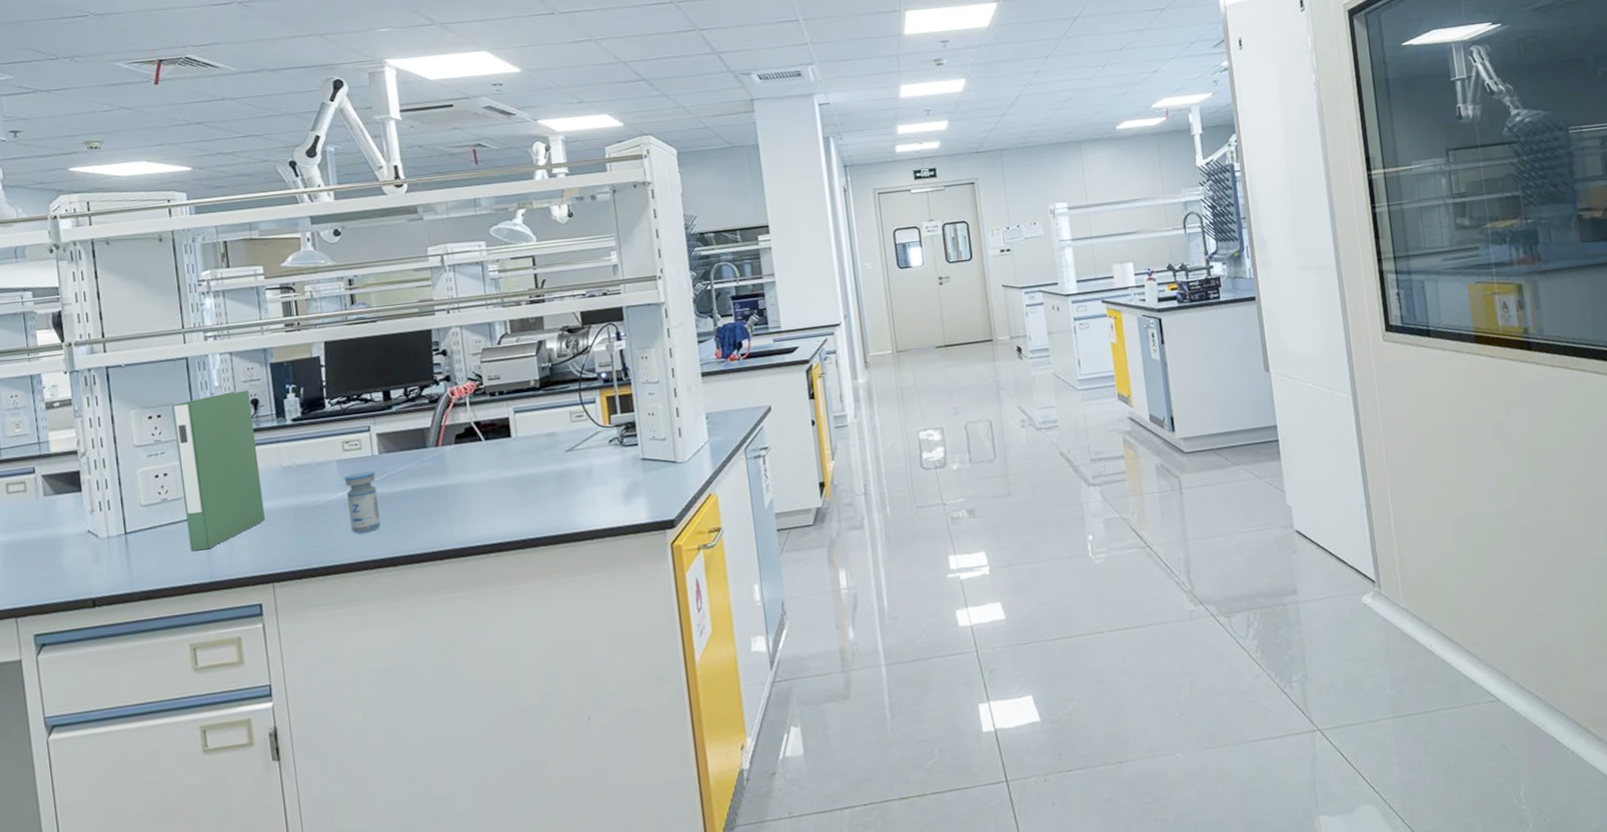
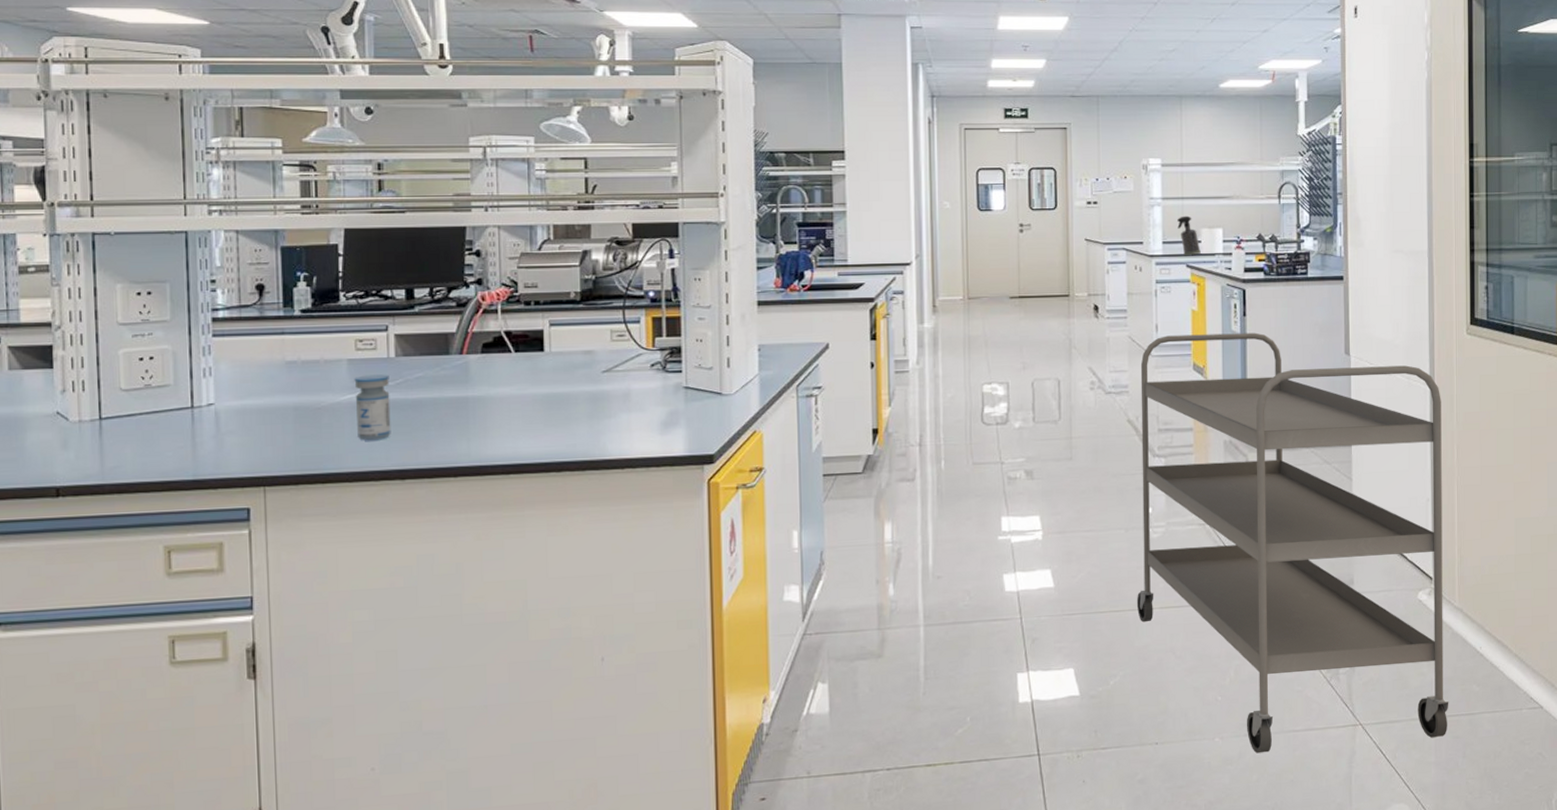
binder: present [172,390,265,552] -> none [165,273,261,445]
utility cart: none [1067,358,1406,766] -> present [1137,332,1449,754]
spray bottle: none [1088,253,1114,292] -> present [1177,215,1201,256]

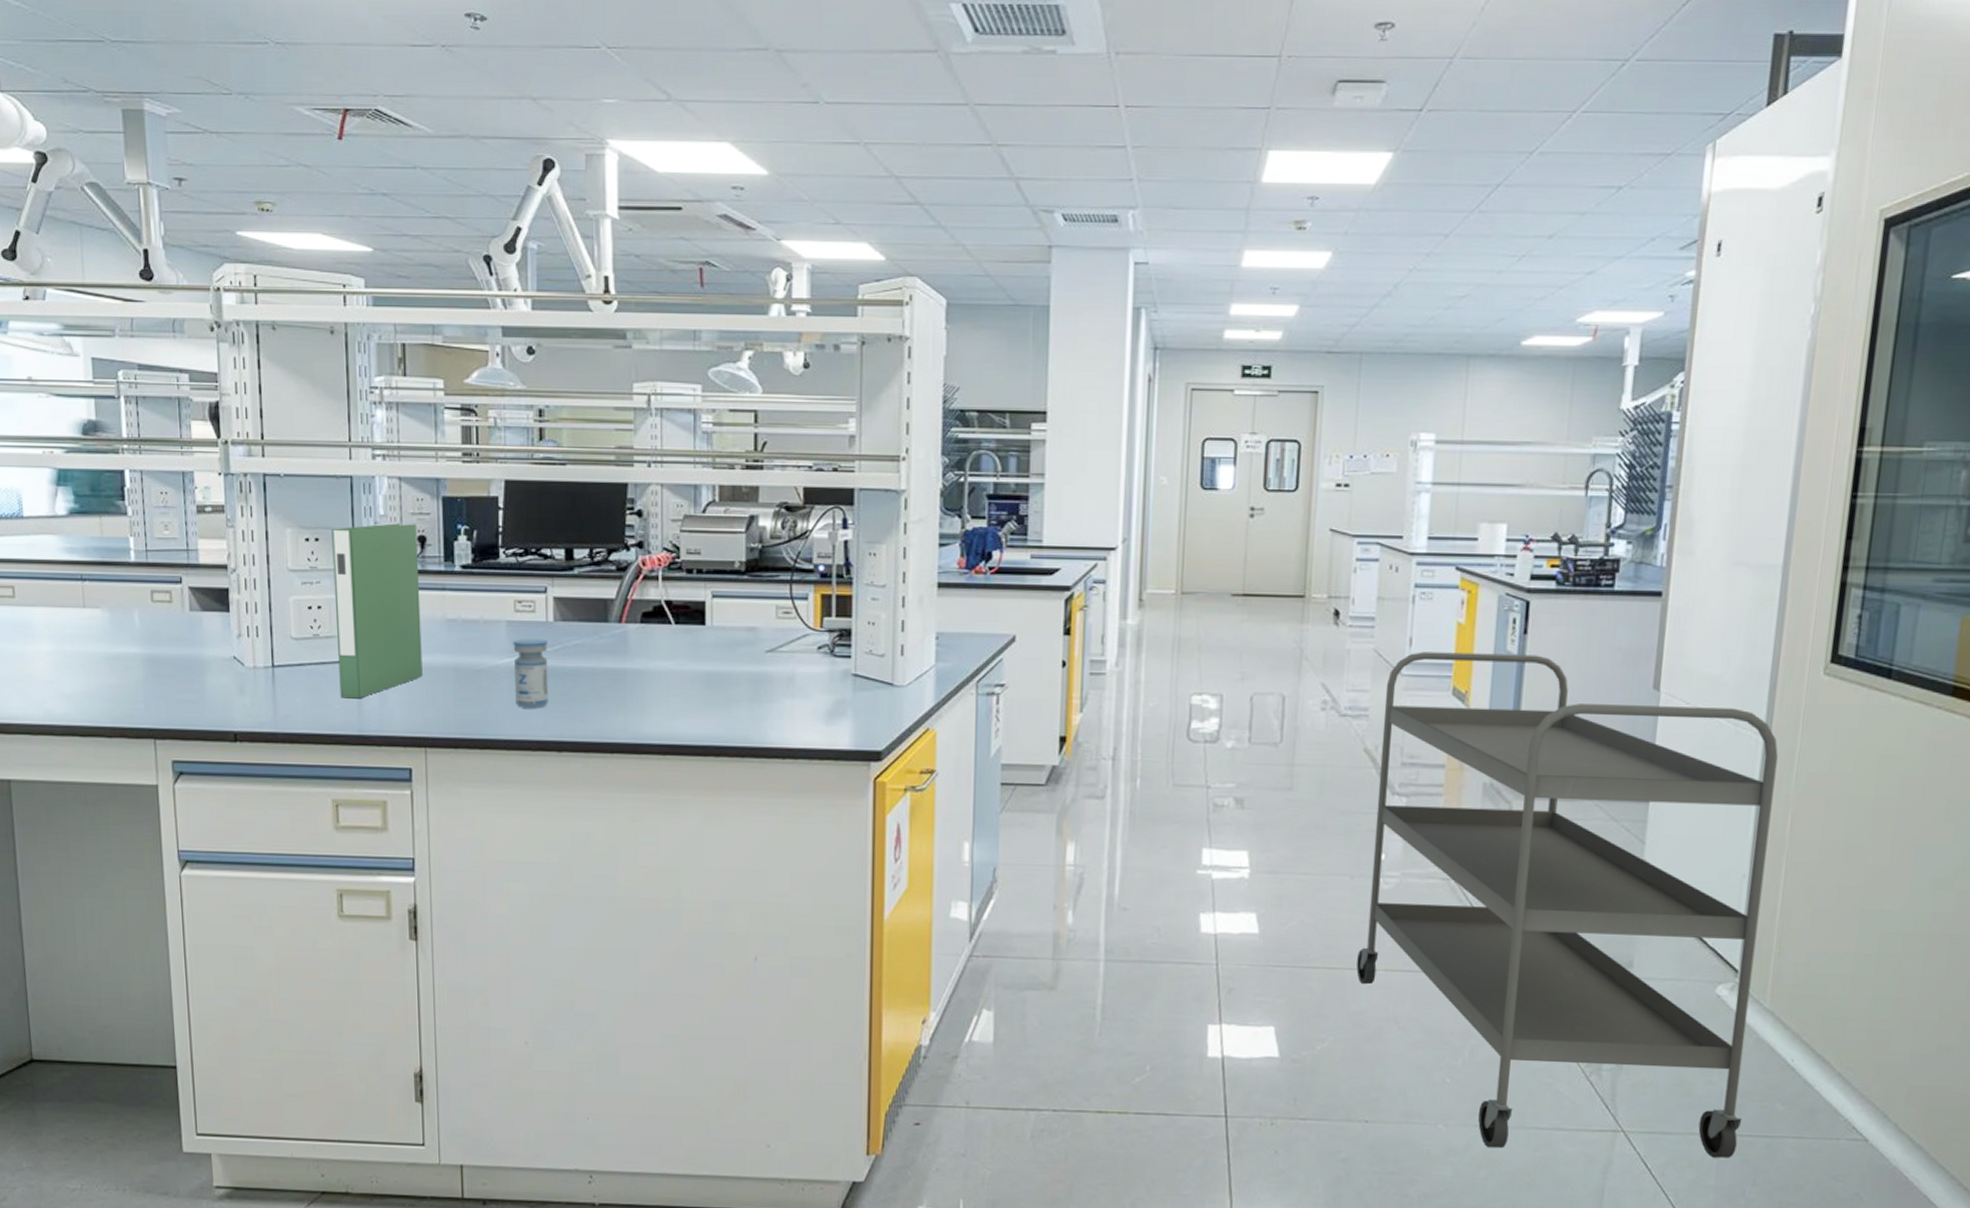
binder: none [165,273,261,445] -> present [332,523,423,699]
spray bottle: present [1177,215,1201,256] -> none [1449,506,1476,556]

